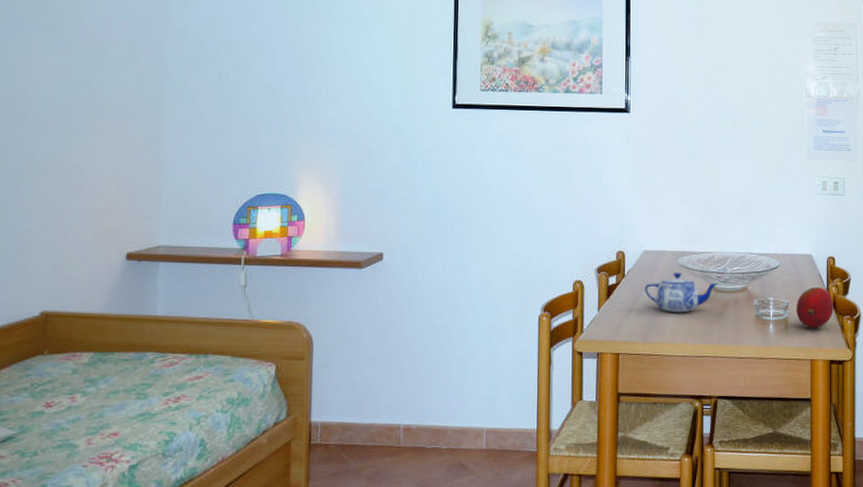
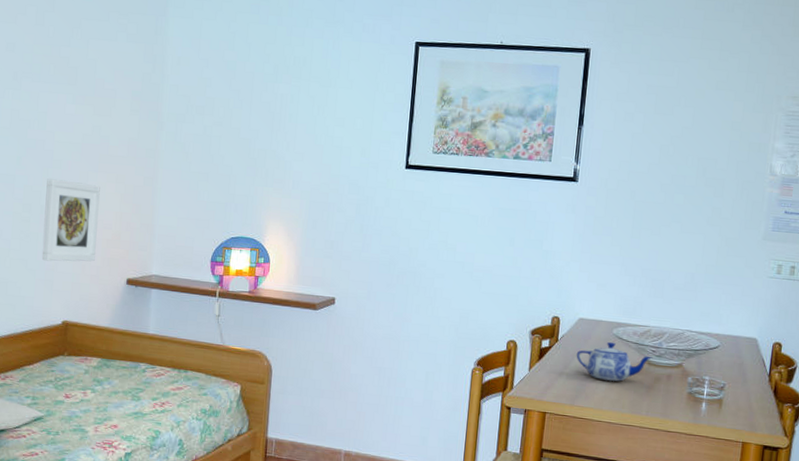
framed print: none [11,142,90,241] -> present [42,179,100,262]
fruit: present [795,286,834,329] -> none [732,371,775,413]

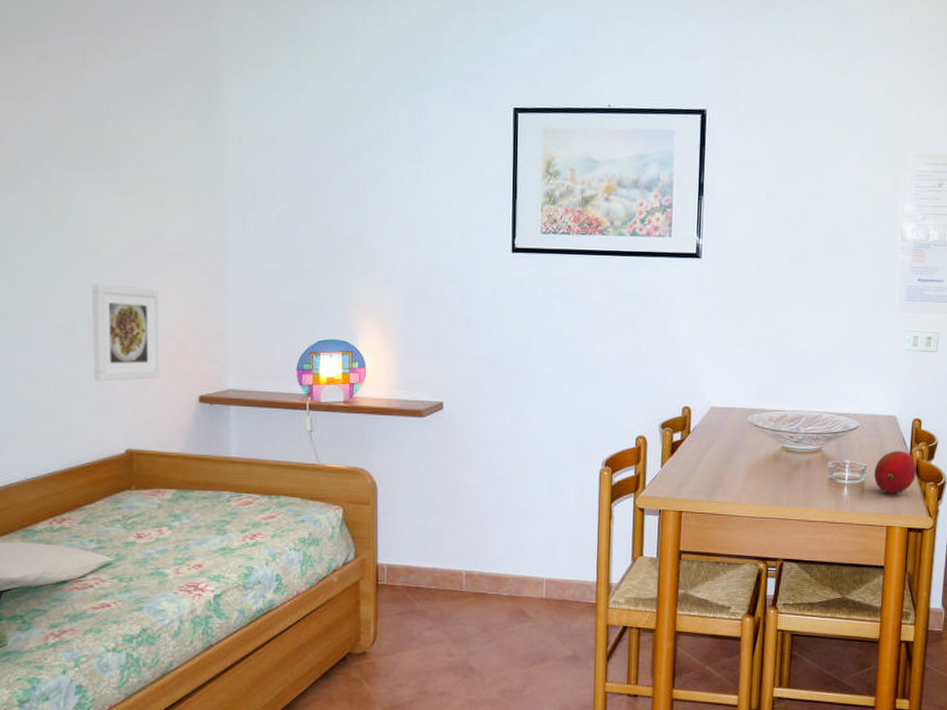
teapot: present [576,342,653,382] -> none [710,431,791,472]
fruit: none [732,371,775,413] -> present [873,450,917,495]

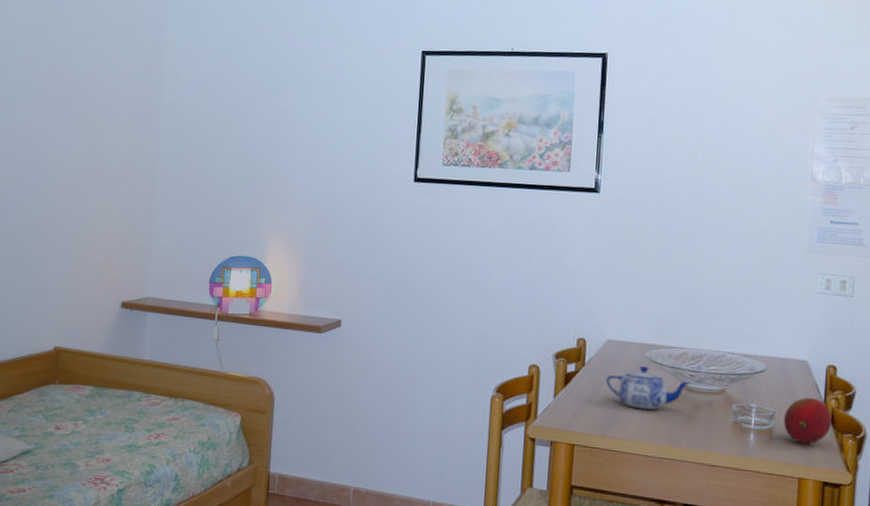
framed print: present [92,284,159,381] -> none [34,198,96,284]
teapot: none [710,431,791,472] -> present [605,366,692,410]

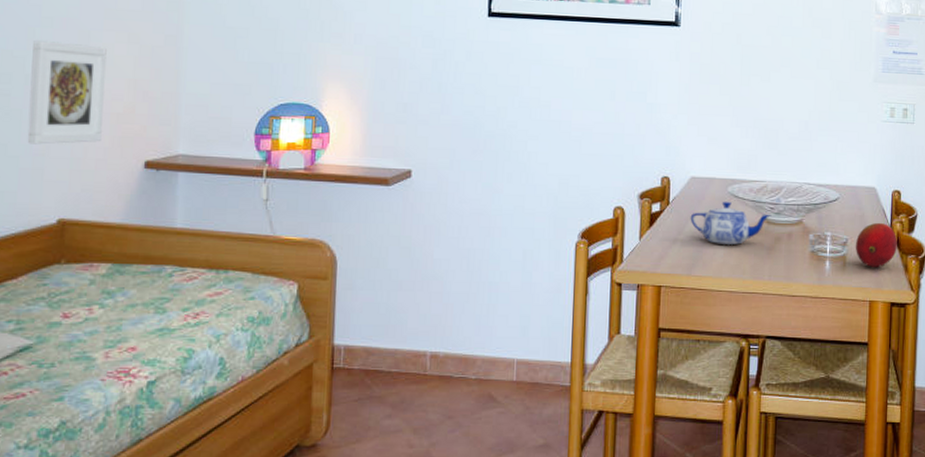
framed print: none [34,198,96,284] -> present [27,40,107,145]

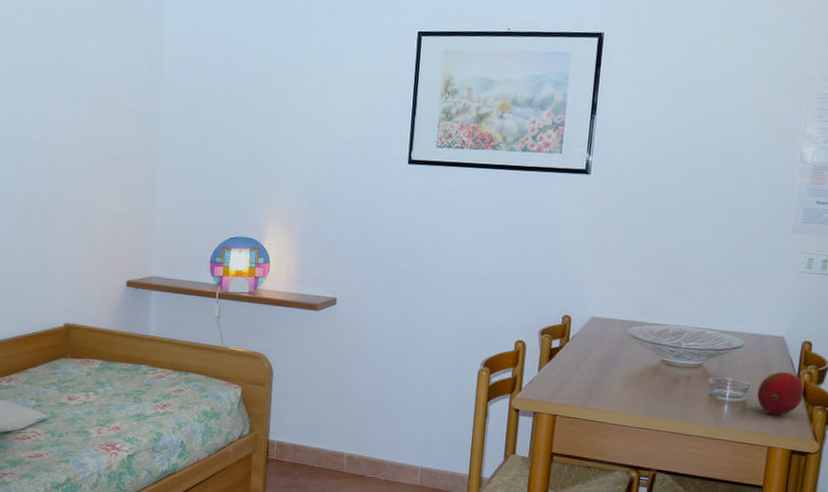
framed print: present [27,40,107,145] -> none [43,181,99,264]
teapot: present [690,202,772,245] -> none [588,342,671,383]

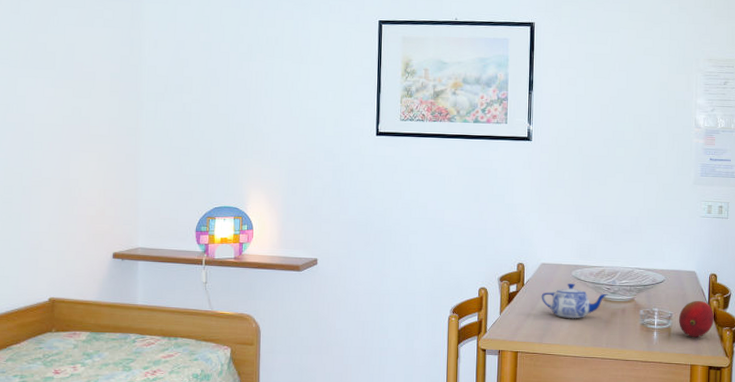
teapot: none [588,342,671,383] -> present [541,284,608,318]

